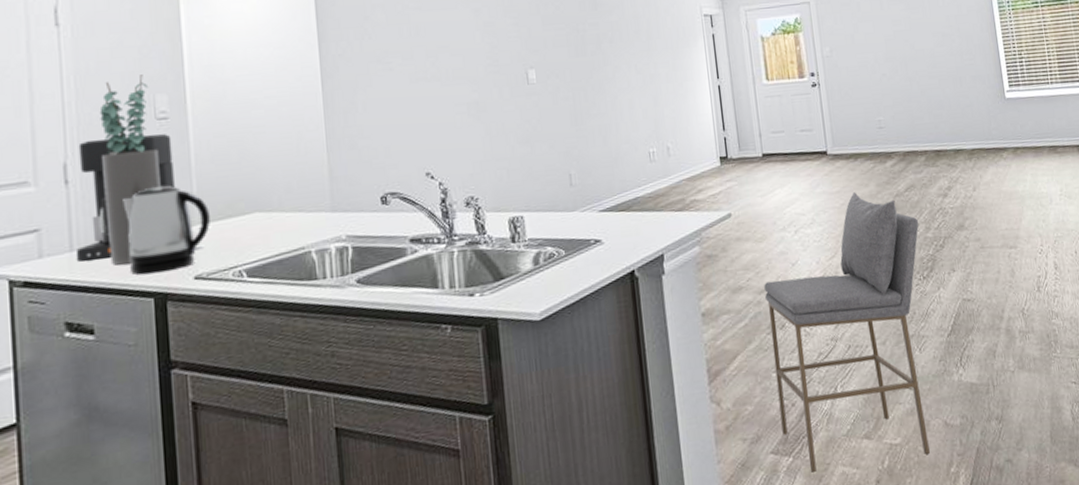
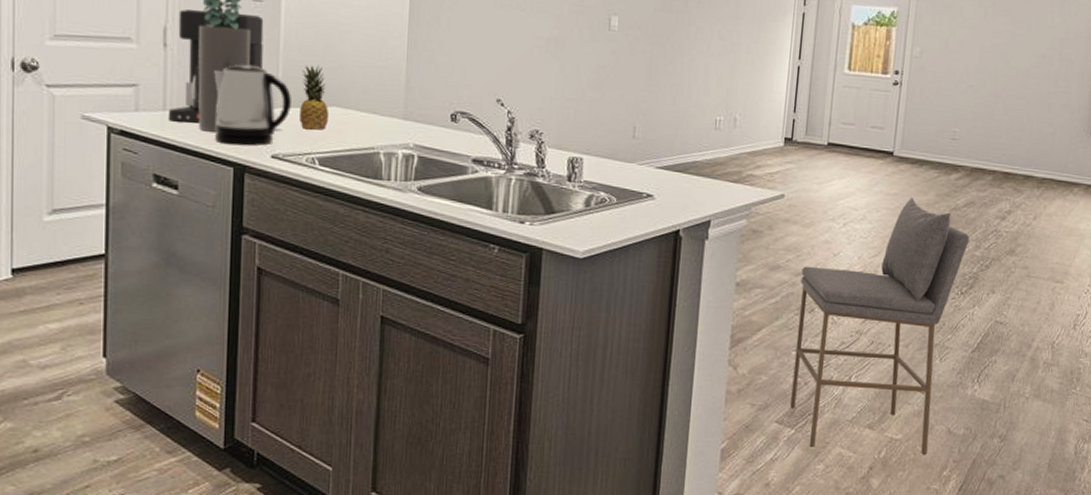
fruit: none [217,173,252,243] -> present [300,65,328,131]

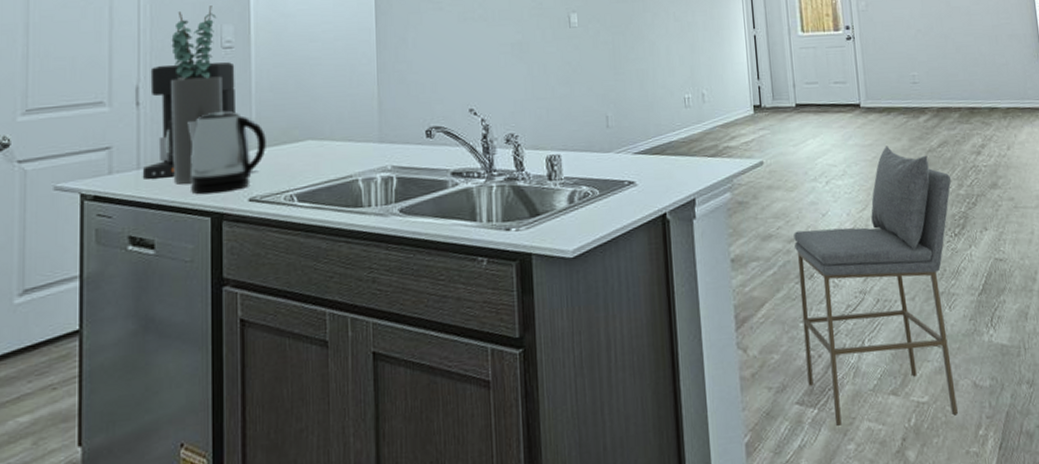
fruit: present [300,65,328,131] -> none [275,102,304,168]

